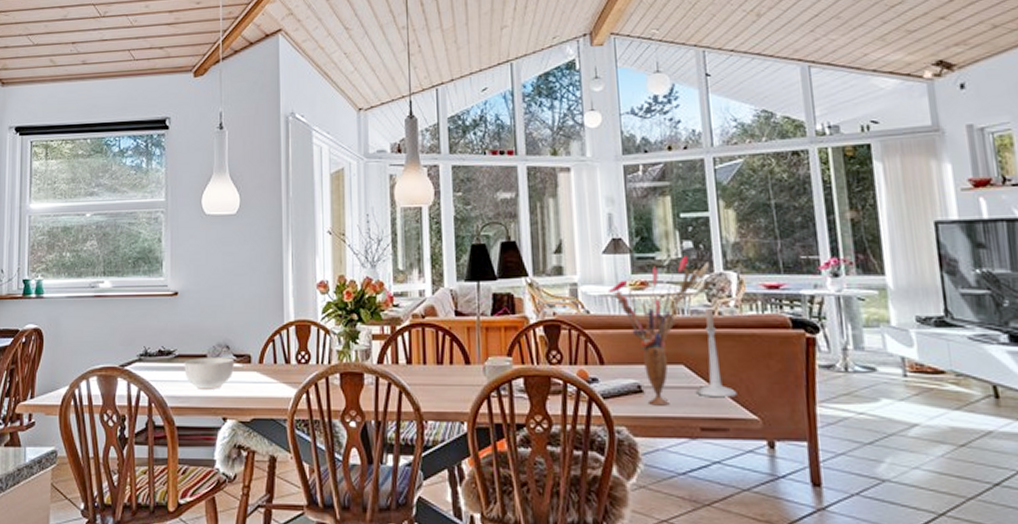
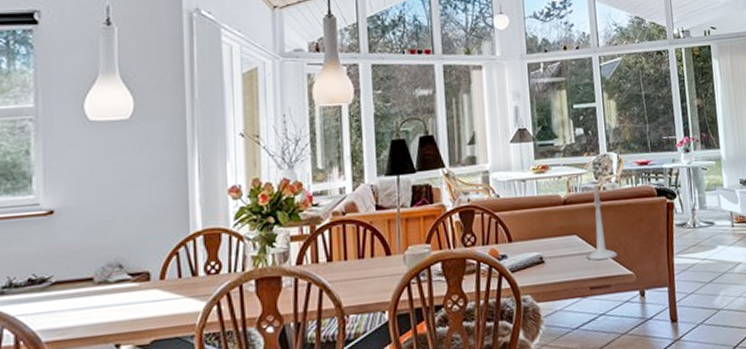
bowl: present [184,356,235,389] -> none [63,277,130,317]
bouquet: present [607,256,712,406] -> none [514,141,598,273]

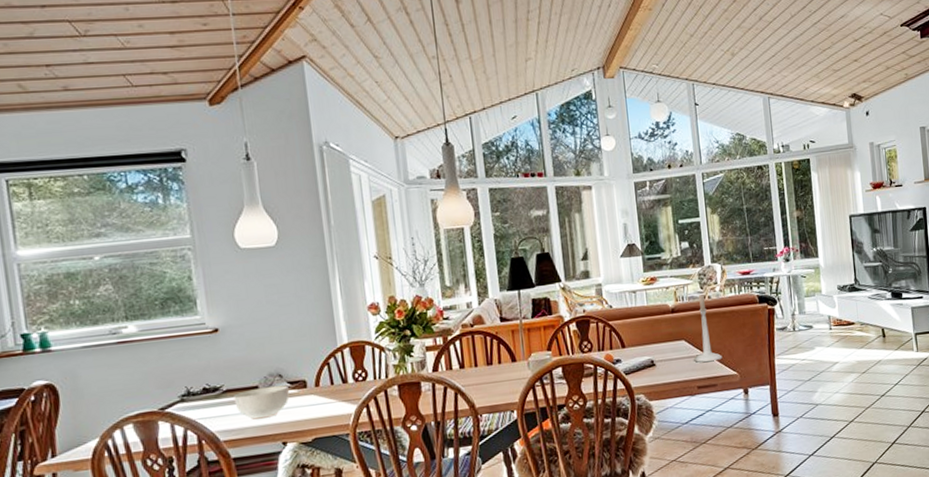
bowl: none [63,277,130,317] -> present [233,385,290,420]

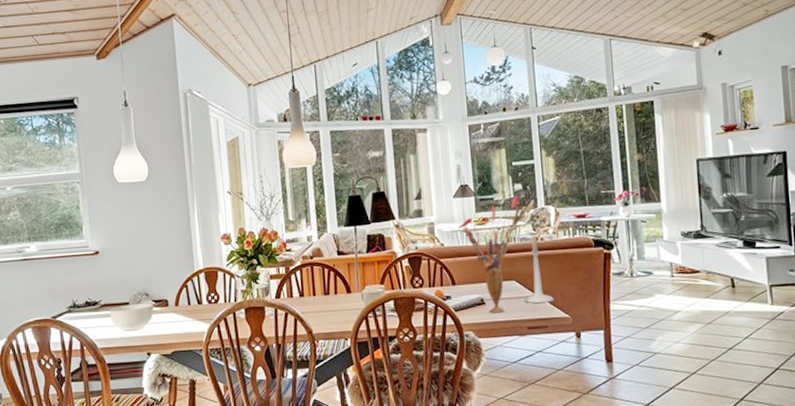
bouquet: none [625,254,703,375] -> present [457,196,536,313]

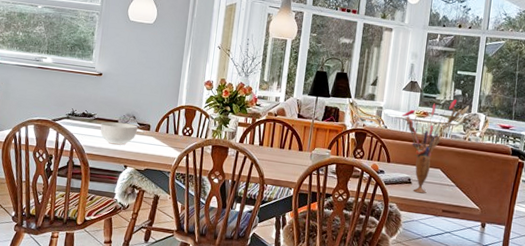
candlestick: present [523,235,554,304] -> none [444,135,470,194]

